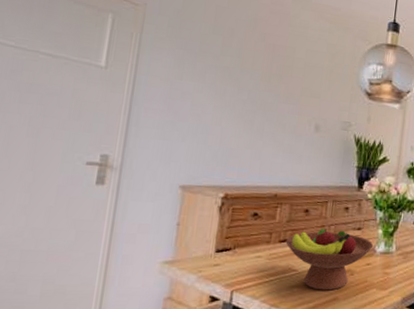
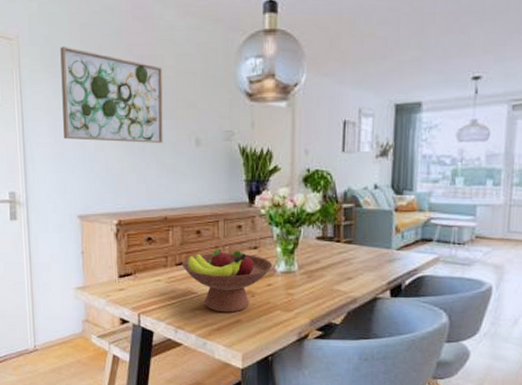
wall art: none [179,21,292,125] -> present [60,46,163,143]

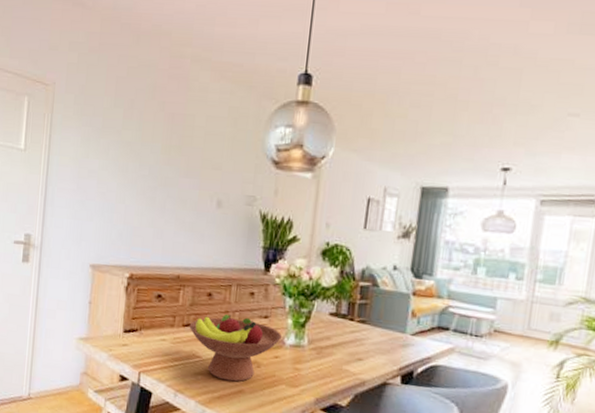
wall art: present [60,46,163,143] -> none [86,96,192,201]

